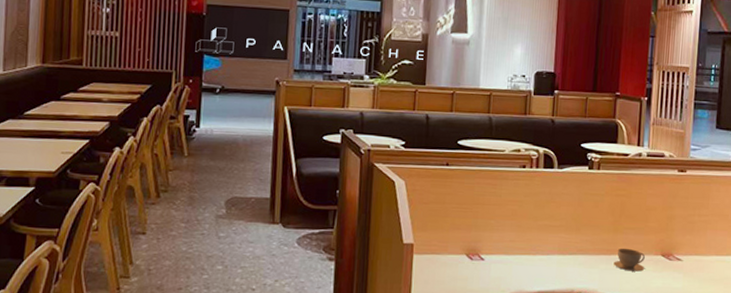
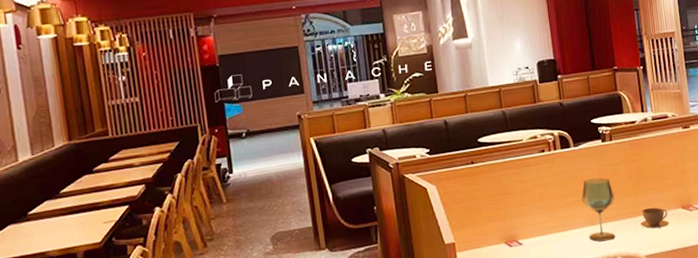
wine glass: none [555,205,592,274] -> present [581,177,616,242]

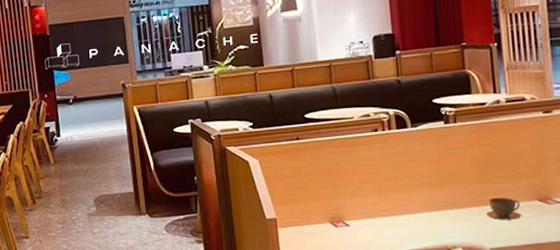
wine glass: present [581,177,616,242] -> none [418,161,457,230]

